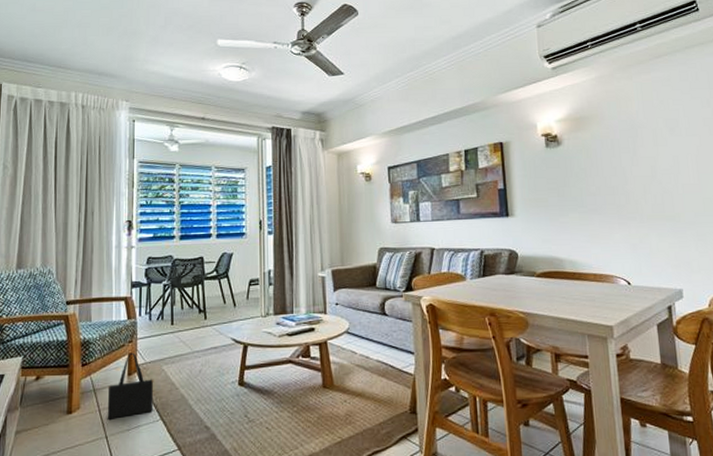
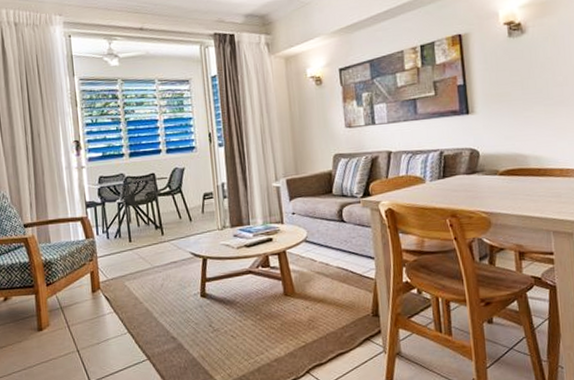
tote bag: present [107,352,154,420] -> none [73,270,120,335]

